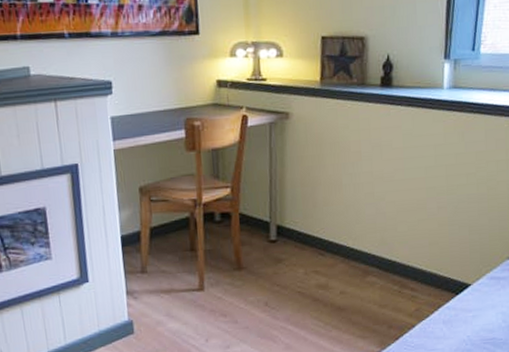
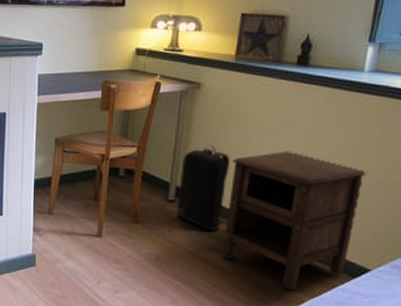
backpack: none [279,176,332,268] -> present [177,144,230,231]
nightstand: none [330,175,458,317] -> present [221,151,368,290]

